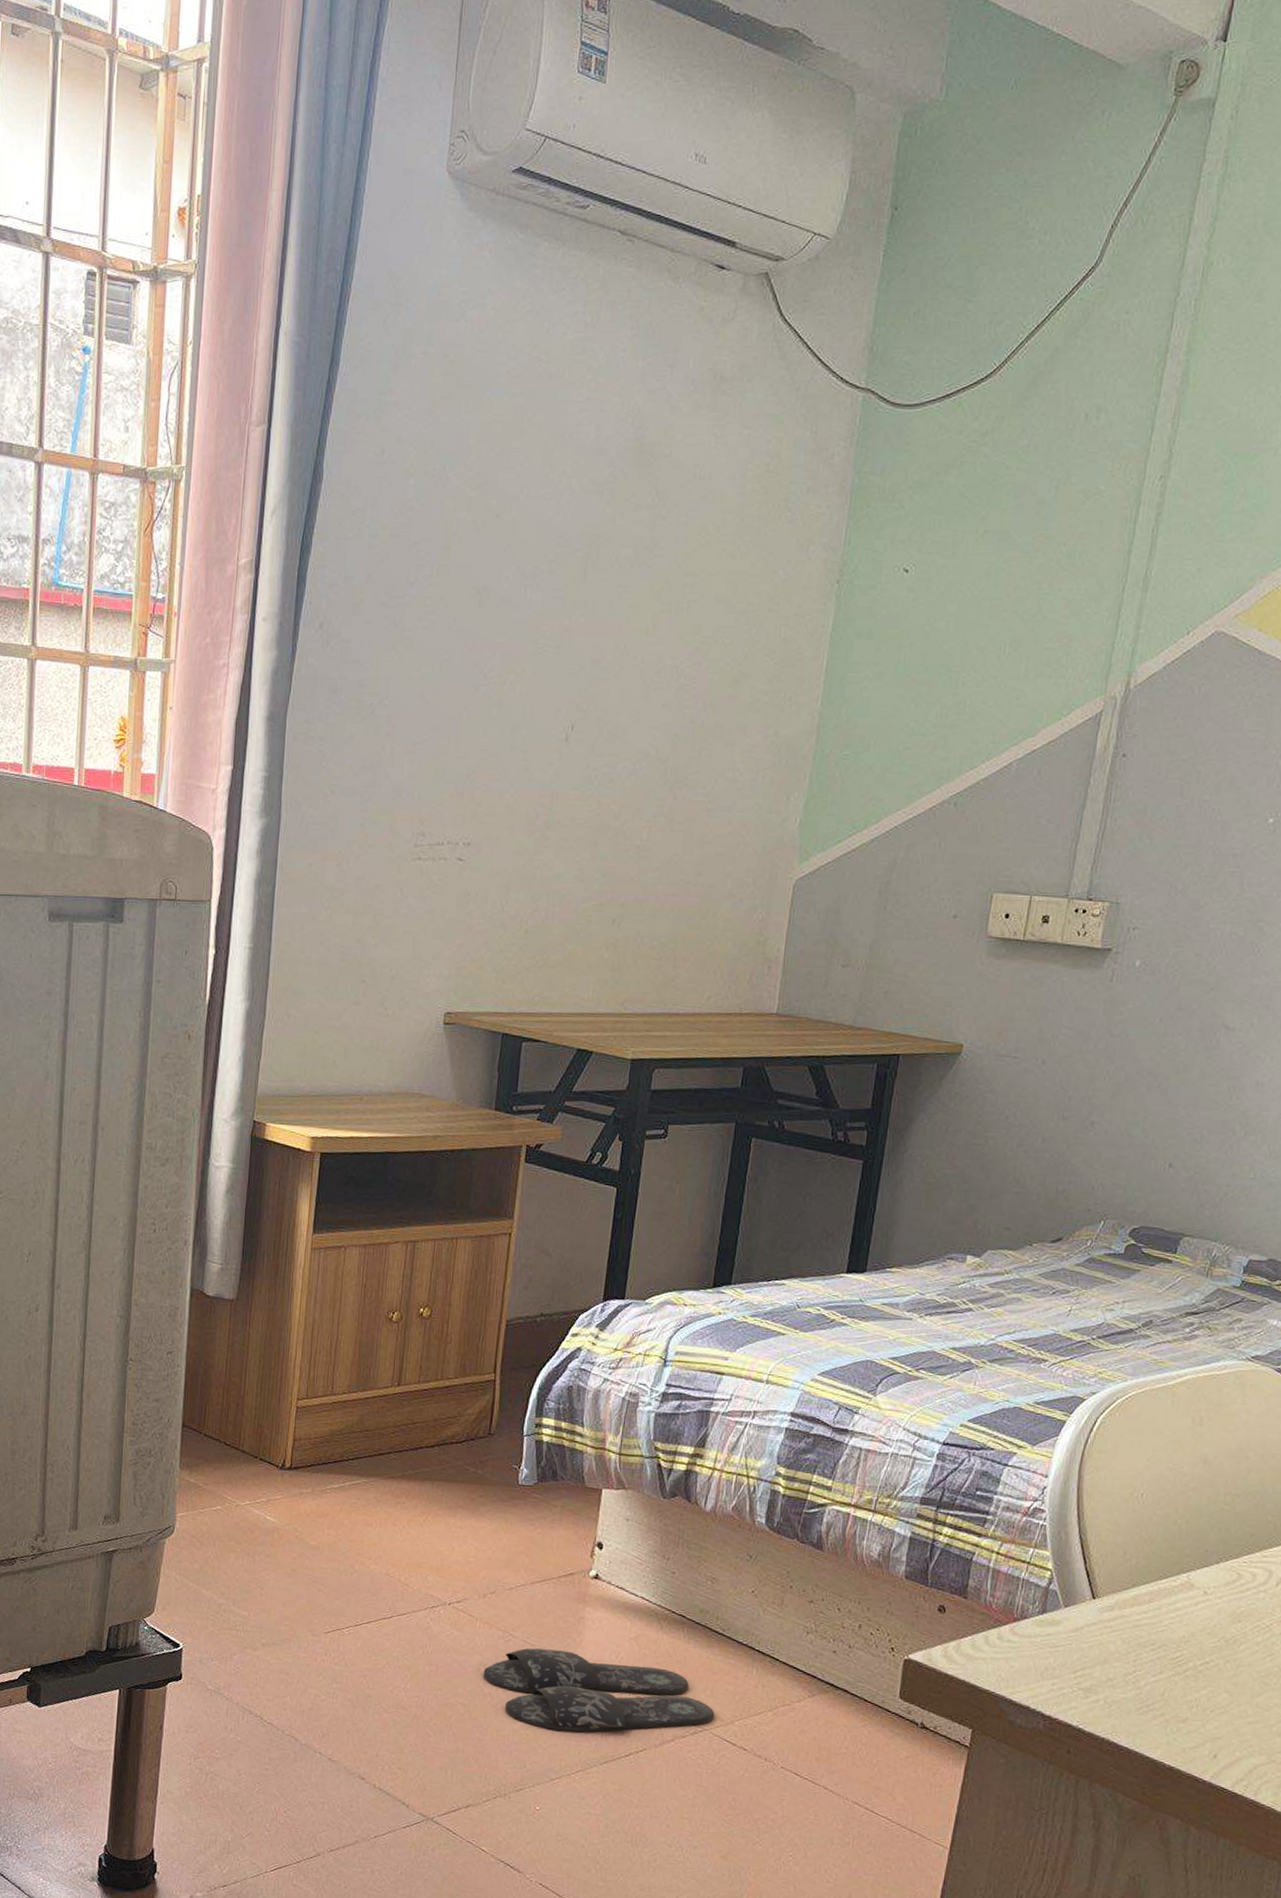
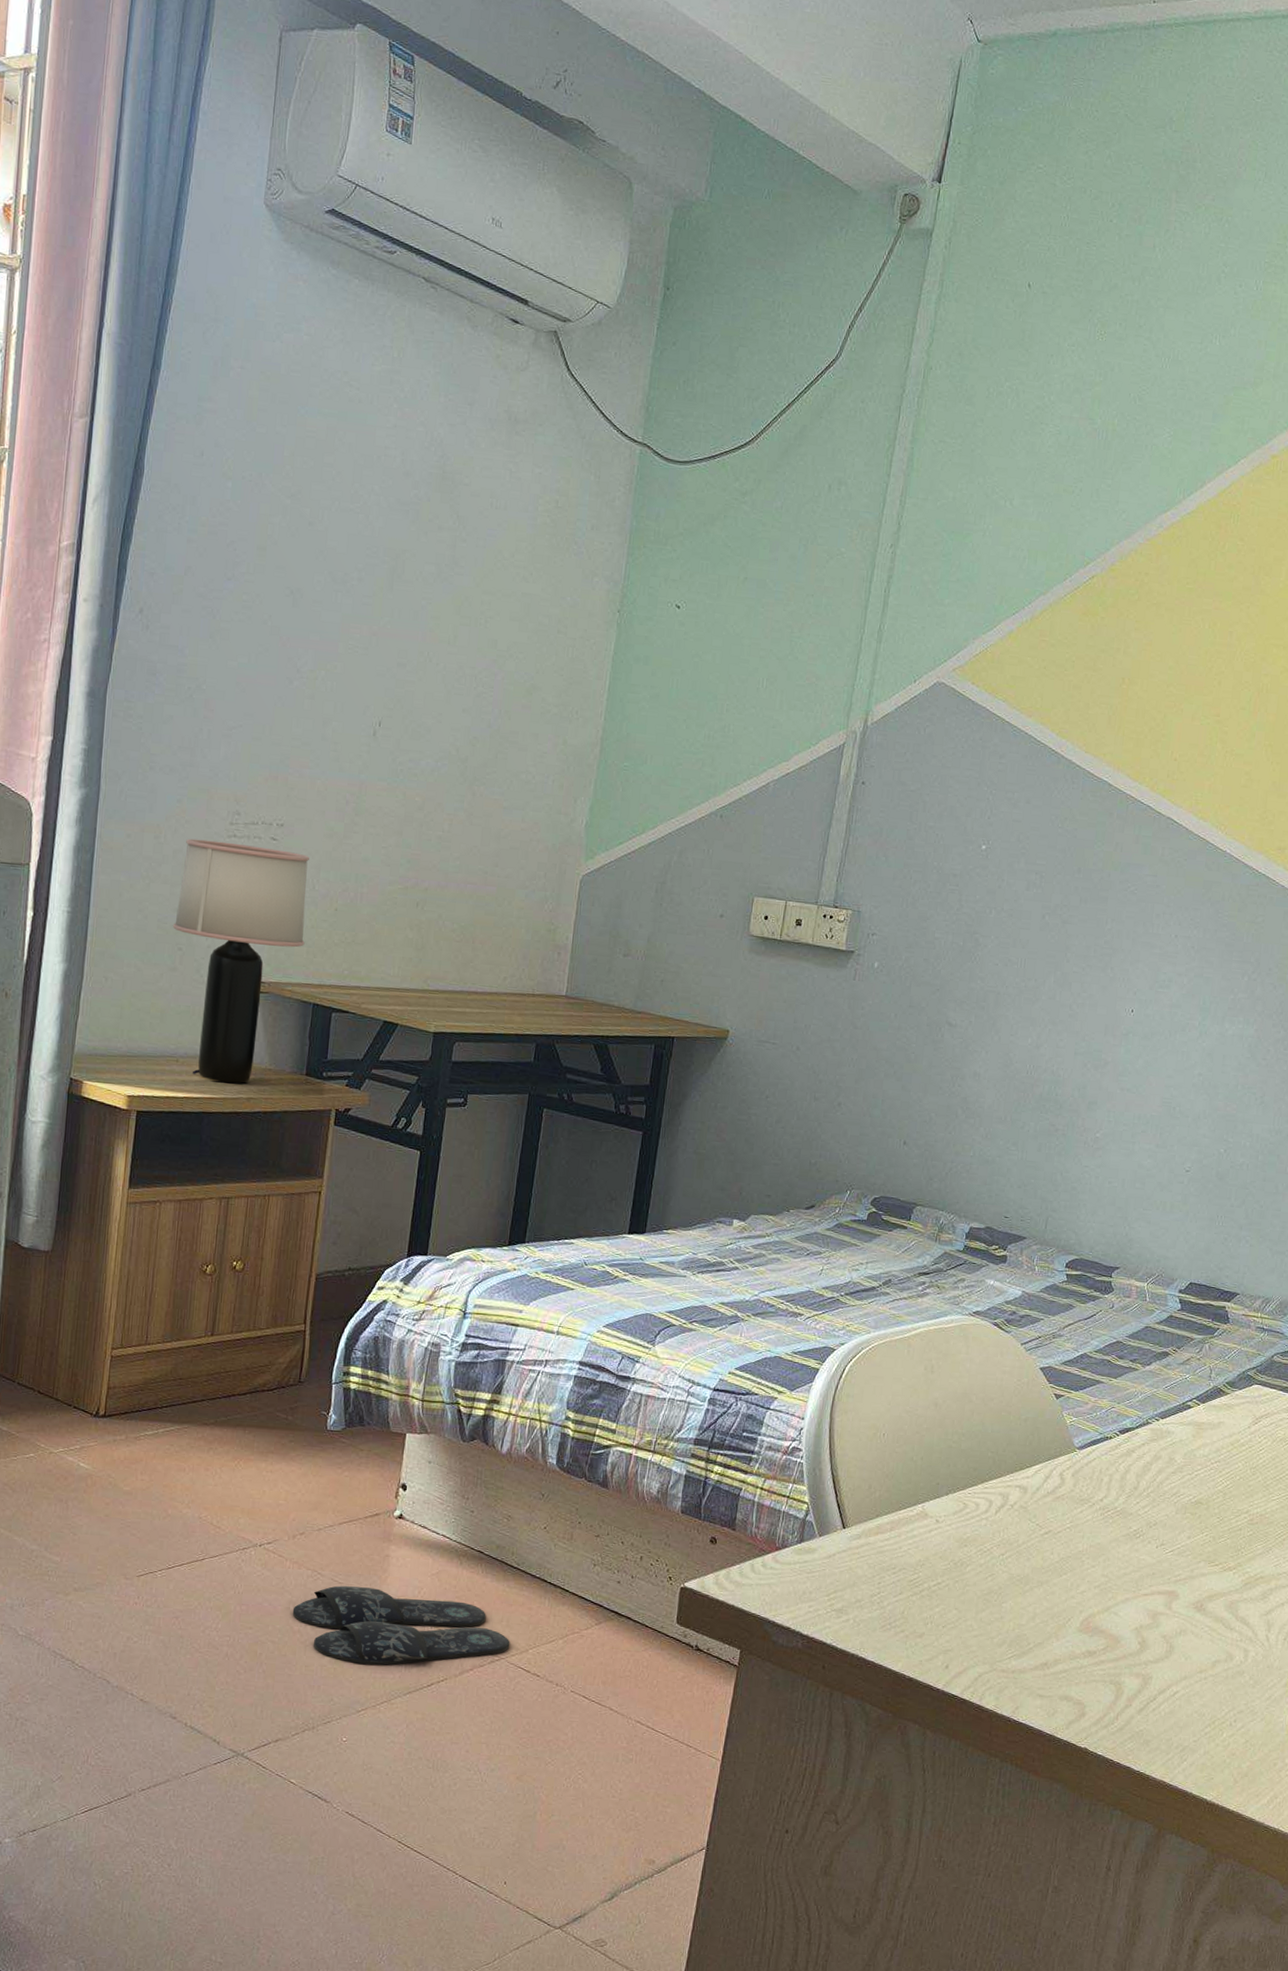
table lamp: none [355,864,498,1121] -> present [172,838,309,1083]

